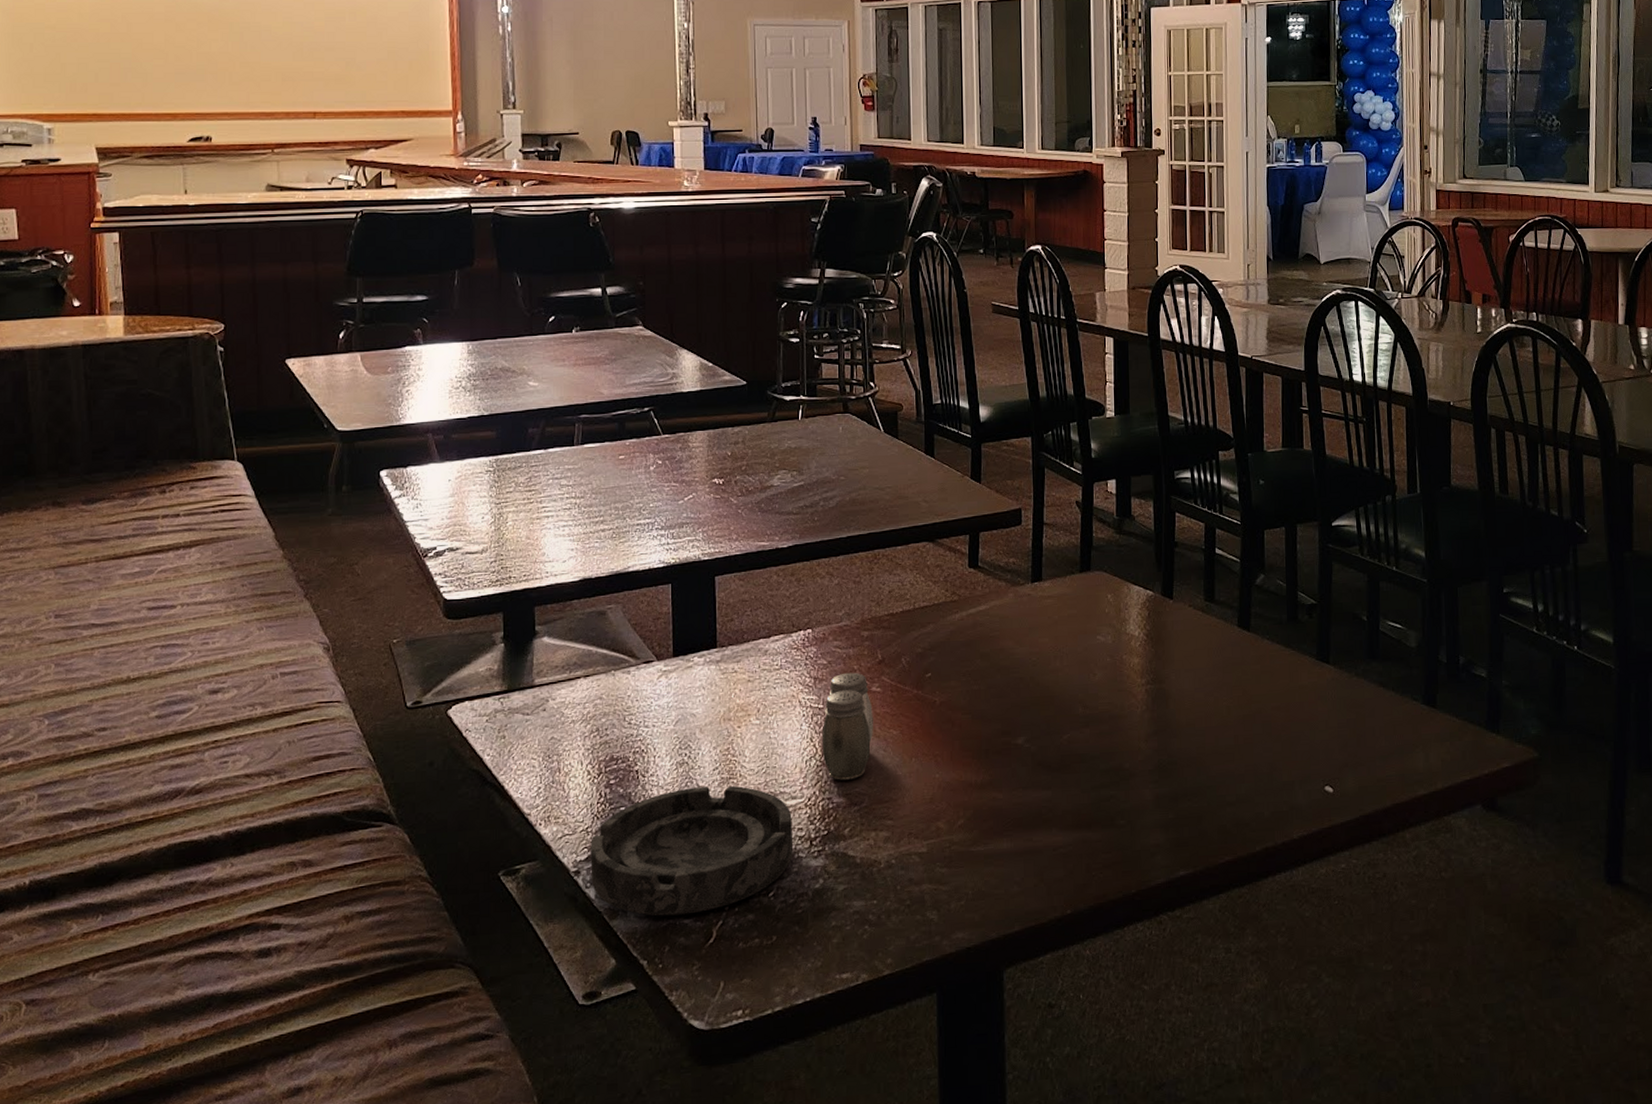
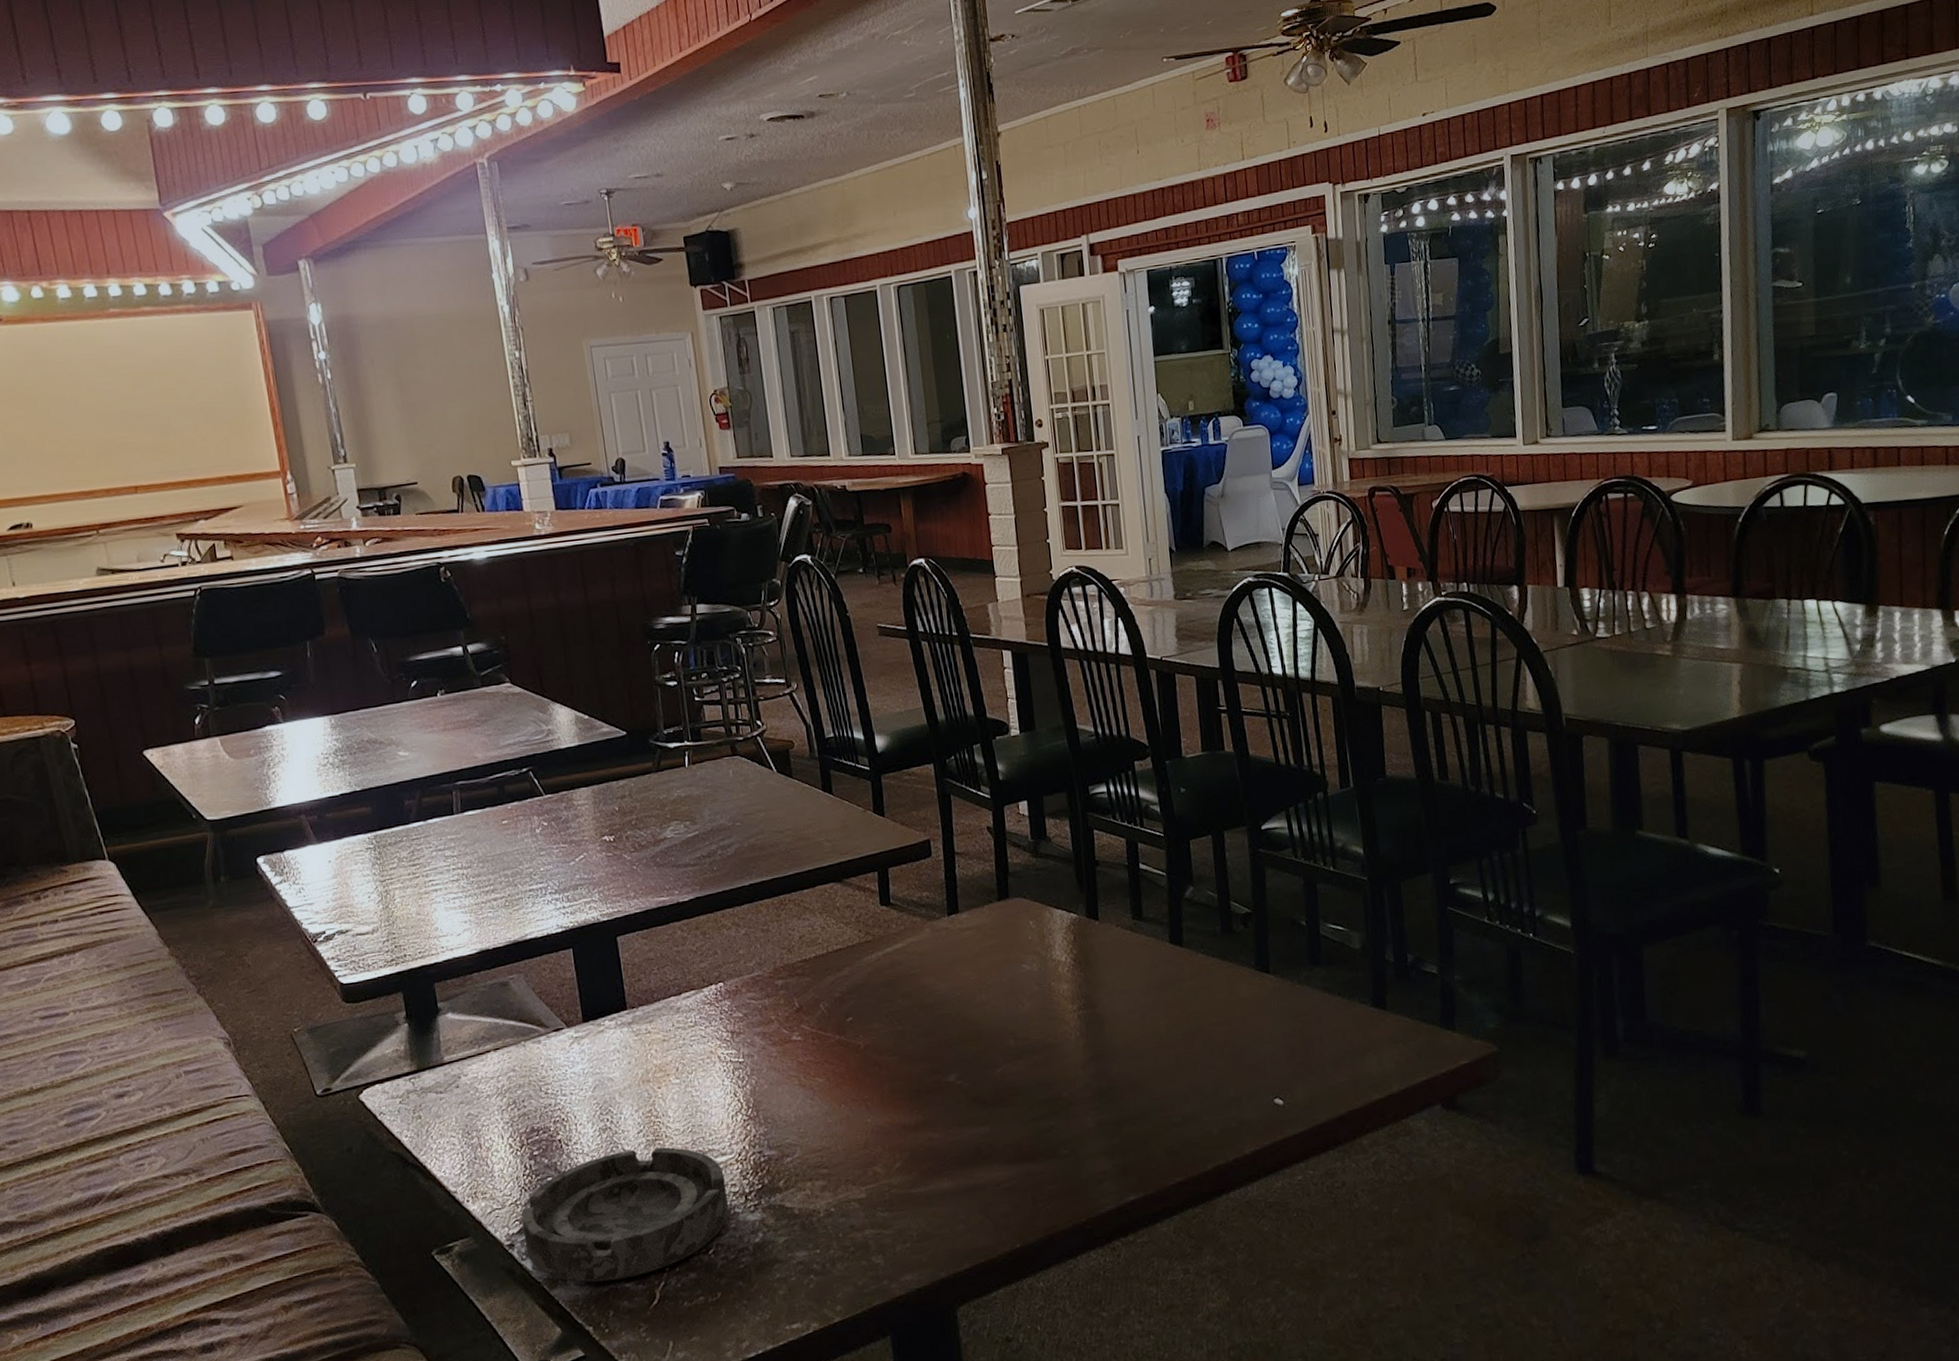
salt and pepper shaker: present [821,672,873,780] -> none [744,1022,799,1133]

